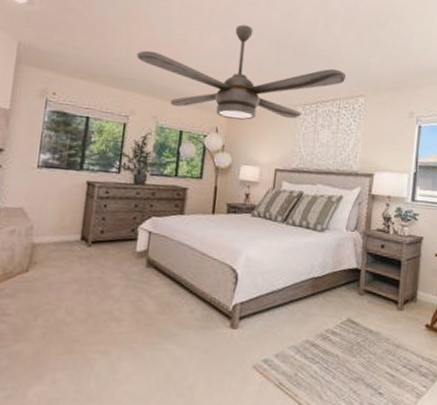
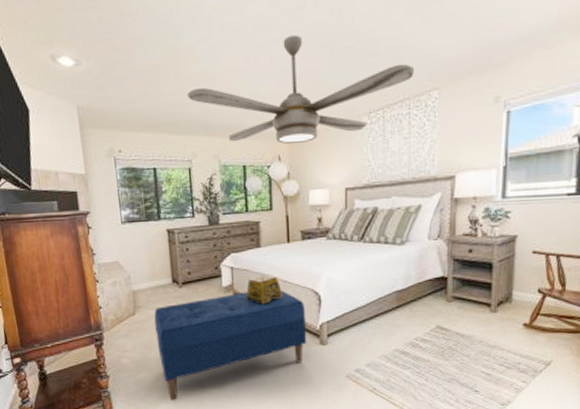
bench: none [45,260,220,382] -> present [154,290,307,401]
decorative box: none [159,244,200,276] -> present [245,275,284,304]

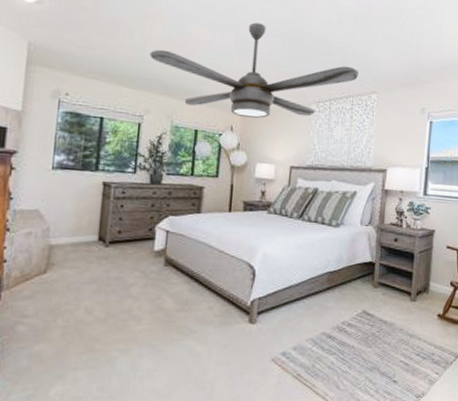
bench: present [154,290,307,401] -> none [65,258,238,381]
decorative box: present [245,275,284,304] -> none [177,242,218,274]

